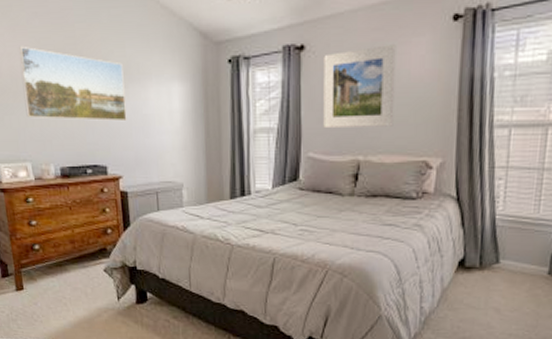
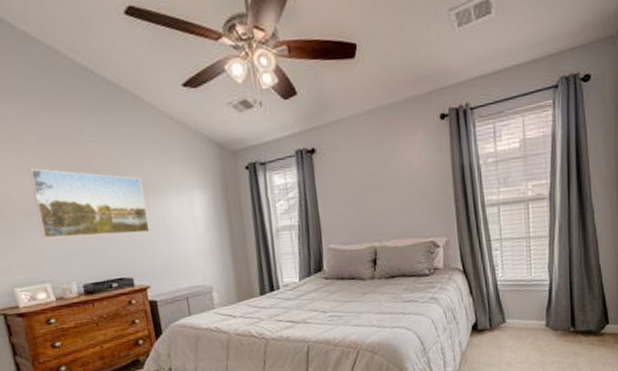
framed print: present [323,45,396,129] -> none [333,143,402,222]

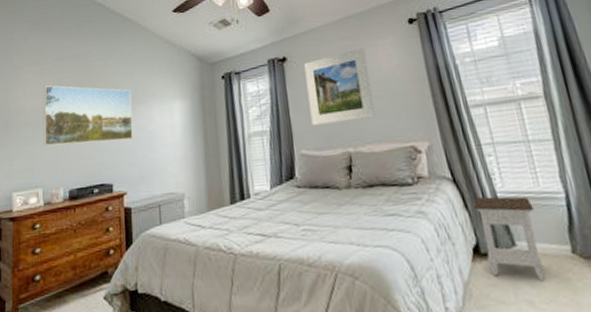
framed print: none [333,143,402,222] -> present [304,48,376,126]
nightstand: none [477,284,524,349] -> present [473,196,545,282]

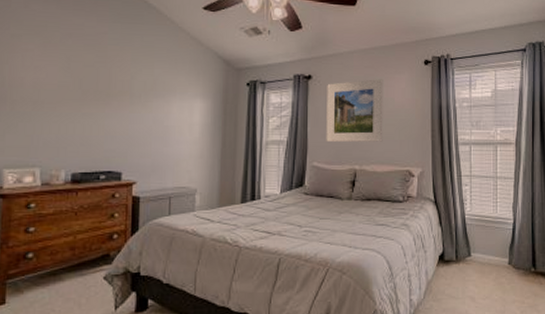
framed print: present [43,85,133,146] -> none [44,62,149,130]
nightstand: present [473,196,545,282] -> none [446,217,489,284]

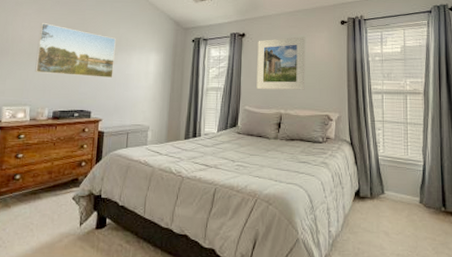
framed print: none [44,62,149,130] -> present [35,23,116,78]

